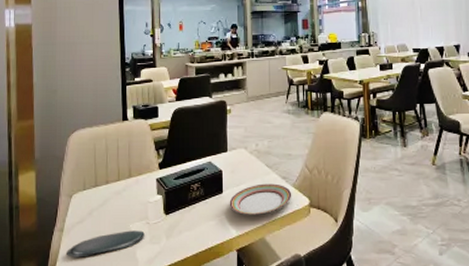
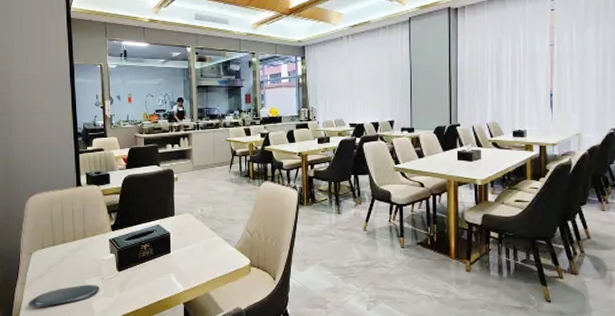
plate: present [229,183,292,215] -> none [176,245,234,273]

